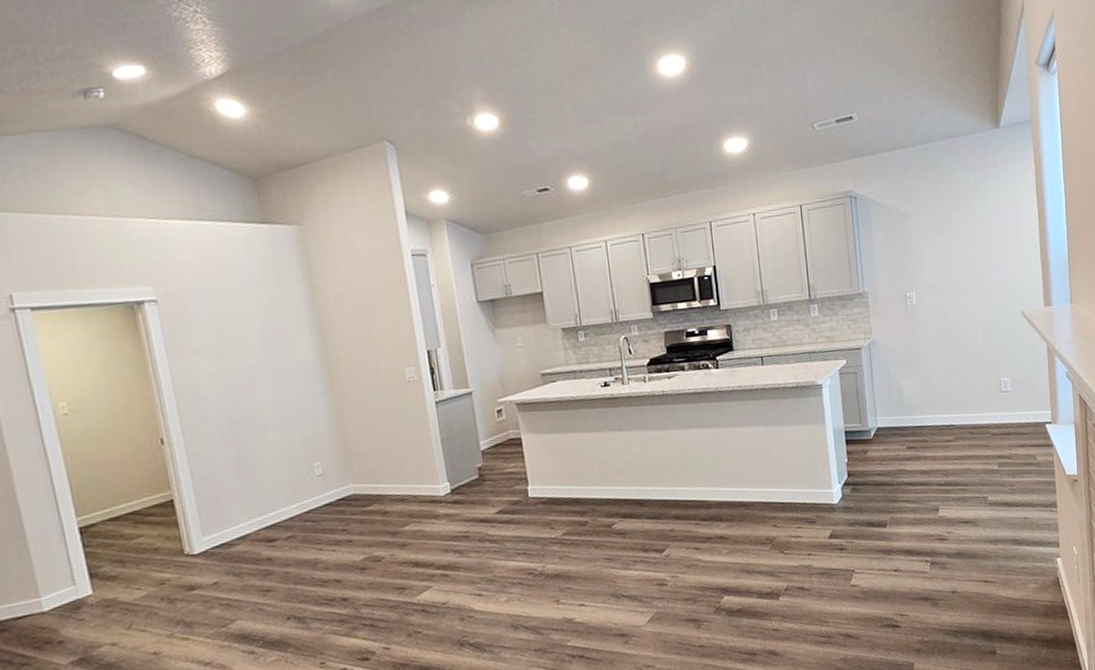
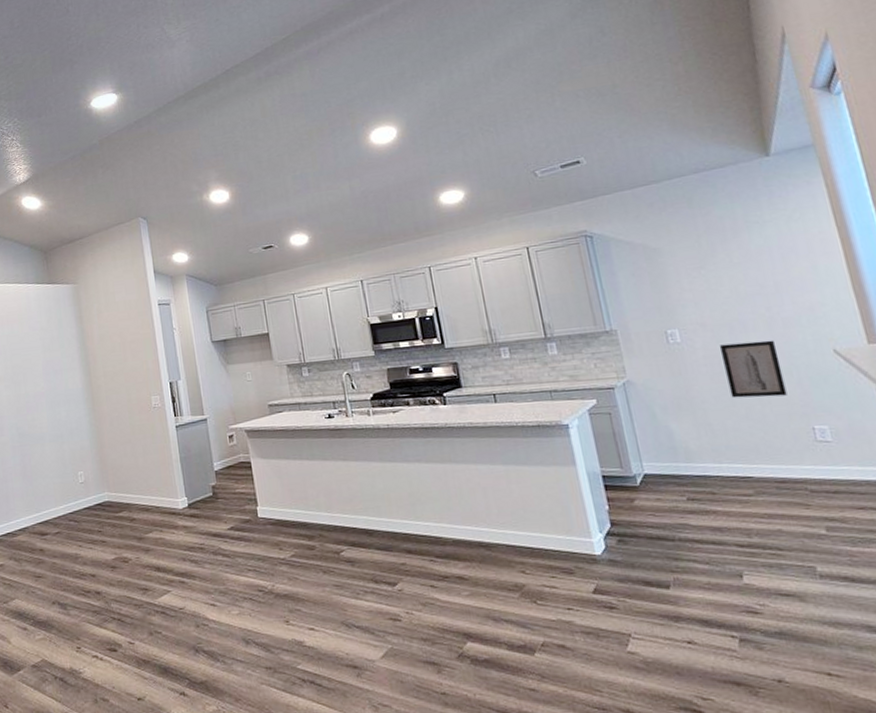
wall art: none [943,302,986,356] -> present [719,340,787,398]

